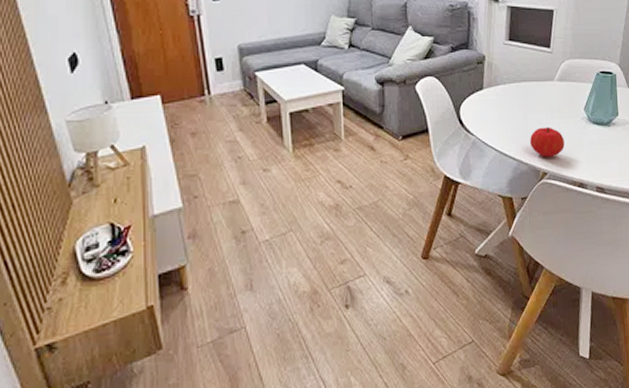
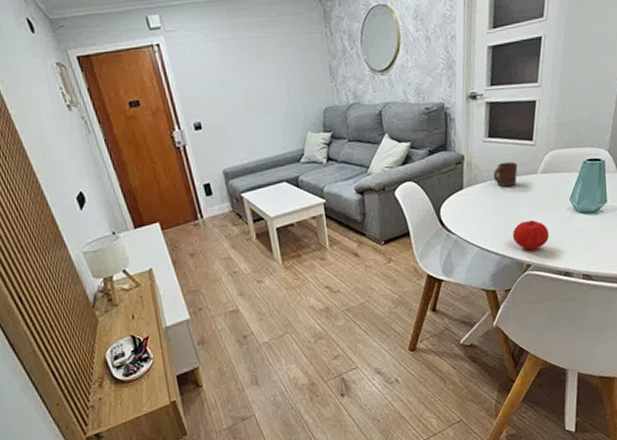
cup: none [512,66,536,91] -> present [493,161,518,187]

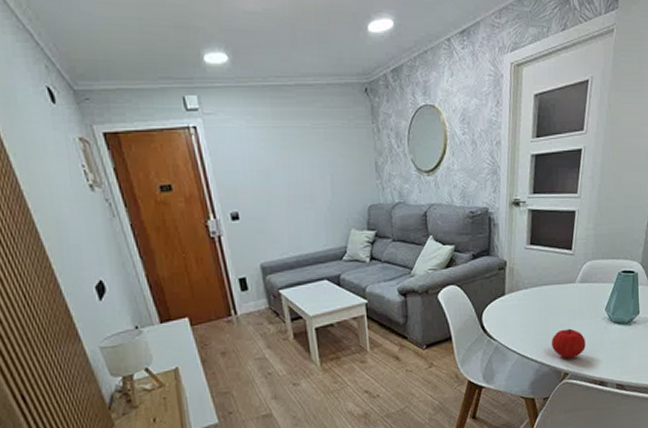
cup: present [493,161,518,187] -> none [534,269,558,294]

